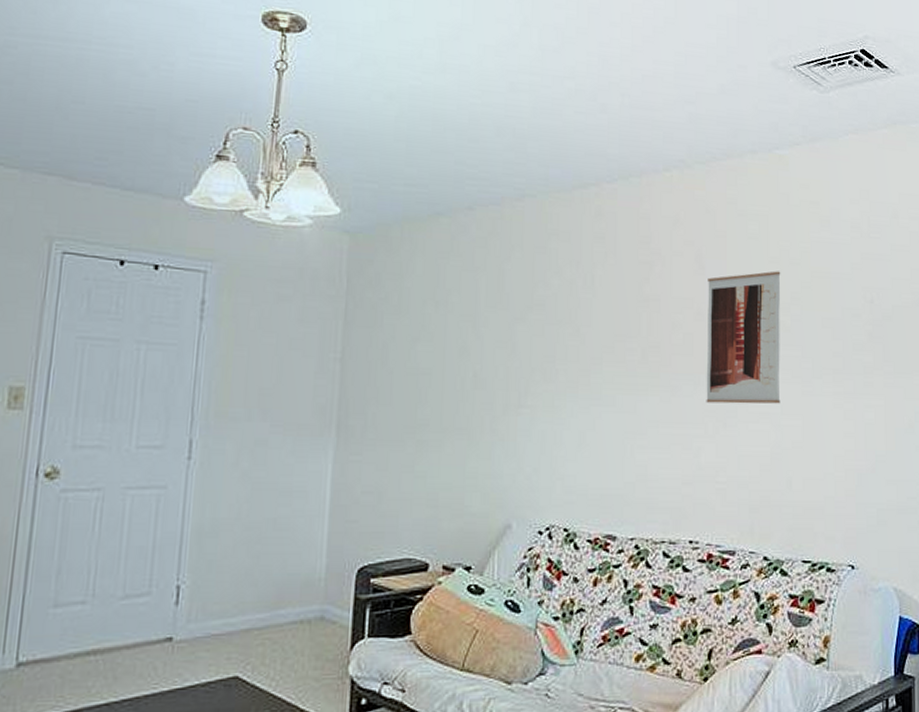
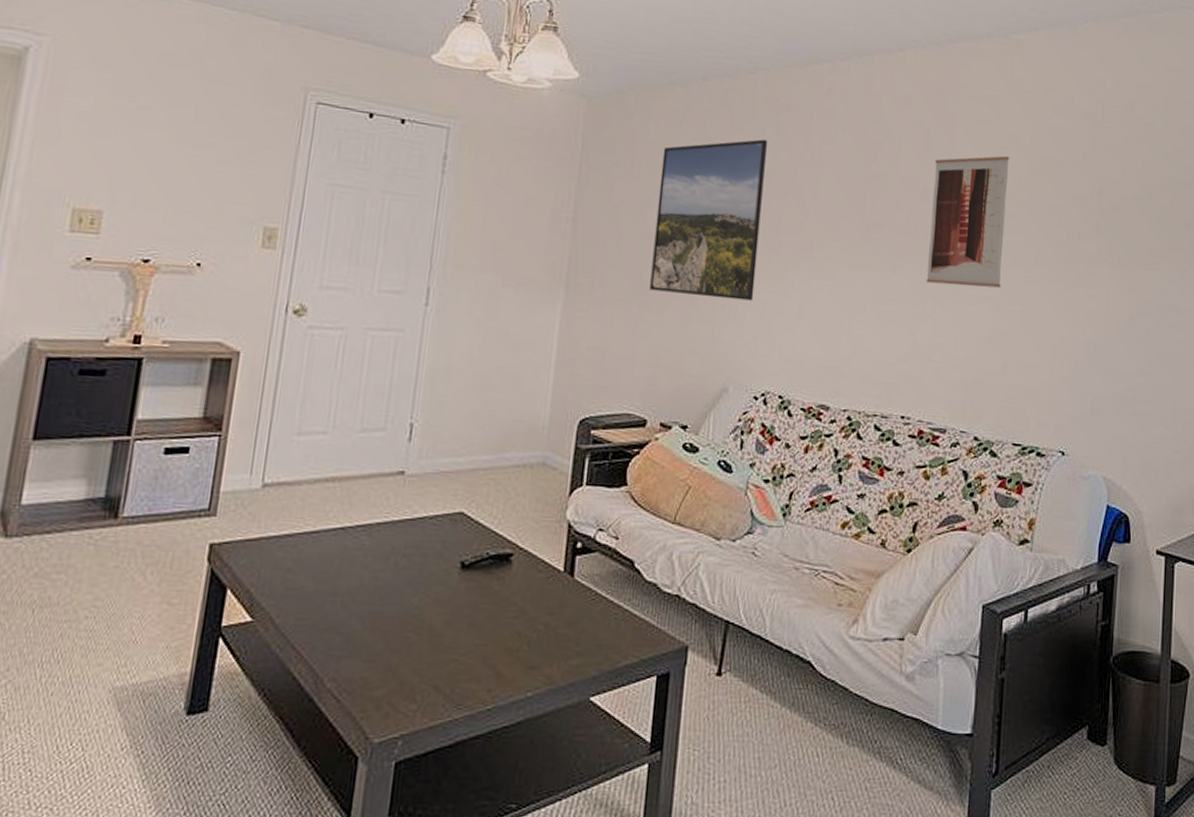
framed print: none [425,267,539,433] -> present [649,139,768,301]

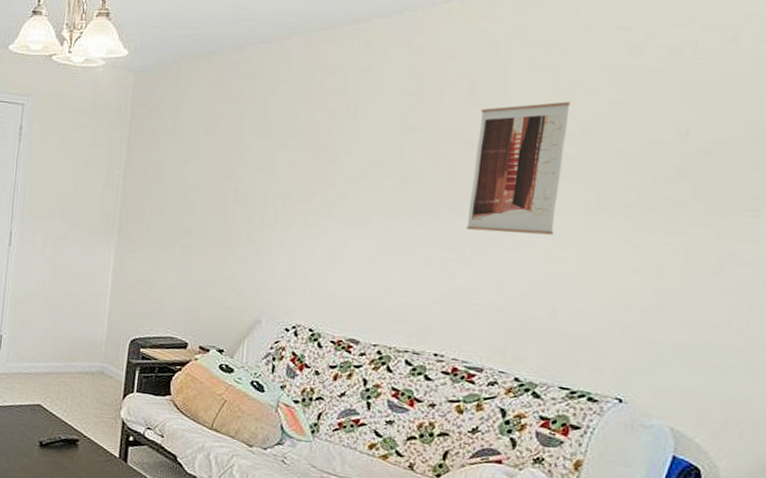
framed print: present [649,139,768,301] -> none [190,99,303,245]

